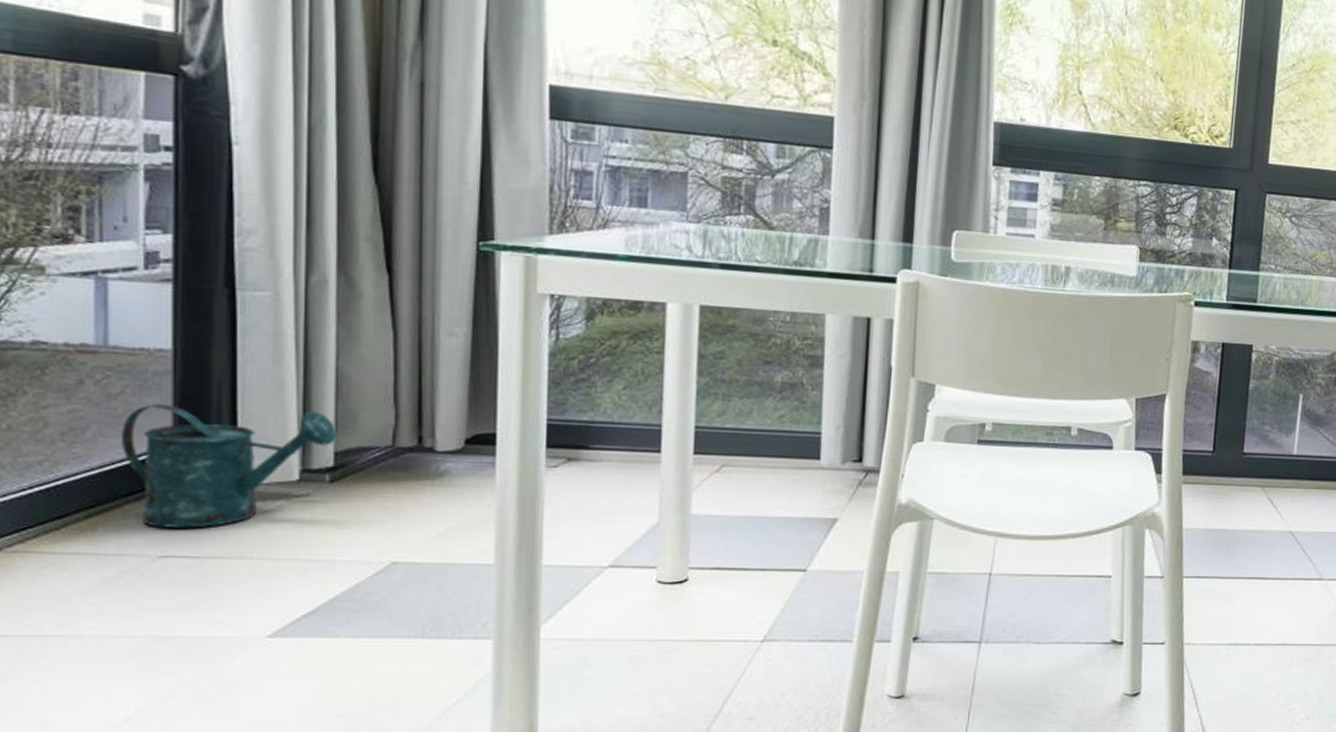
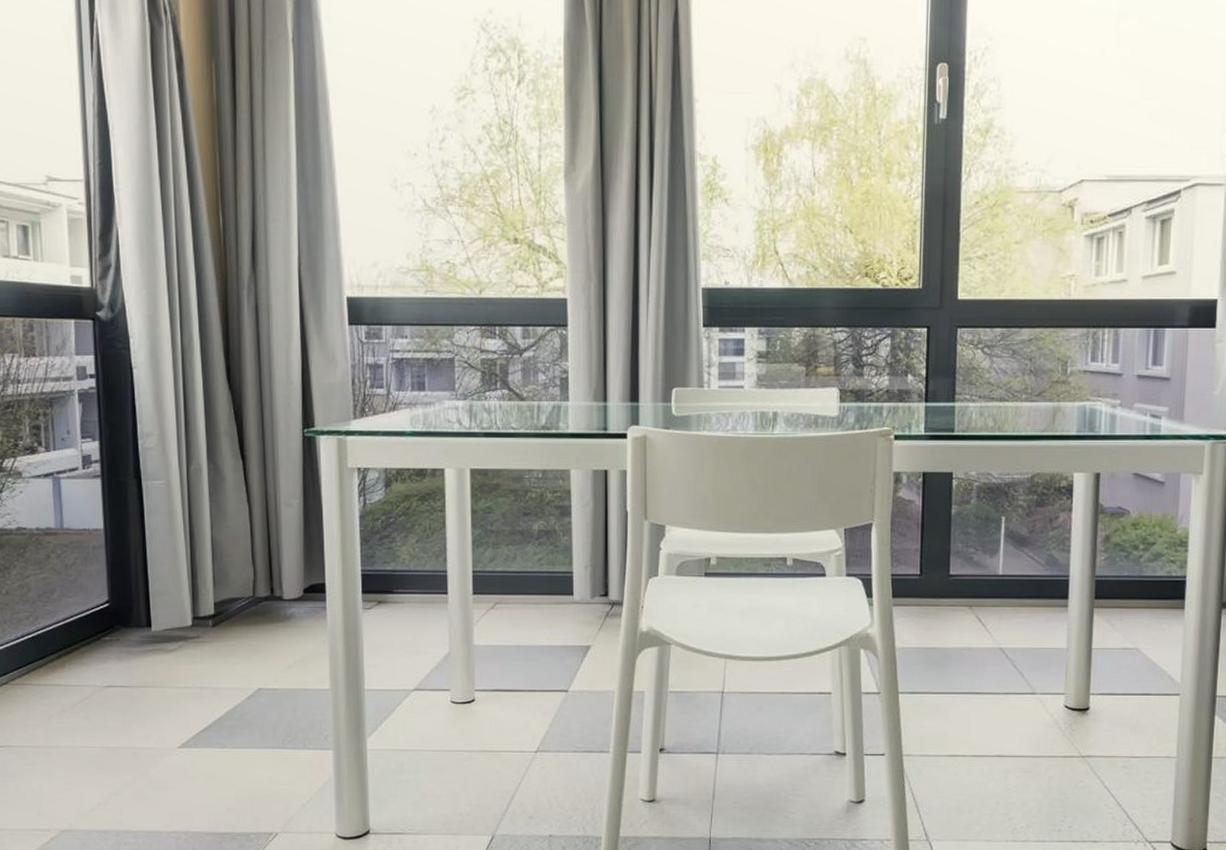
watering can: present [122,404,337,528] -> none [76,571,215,665]

